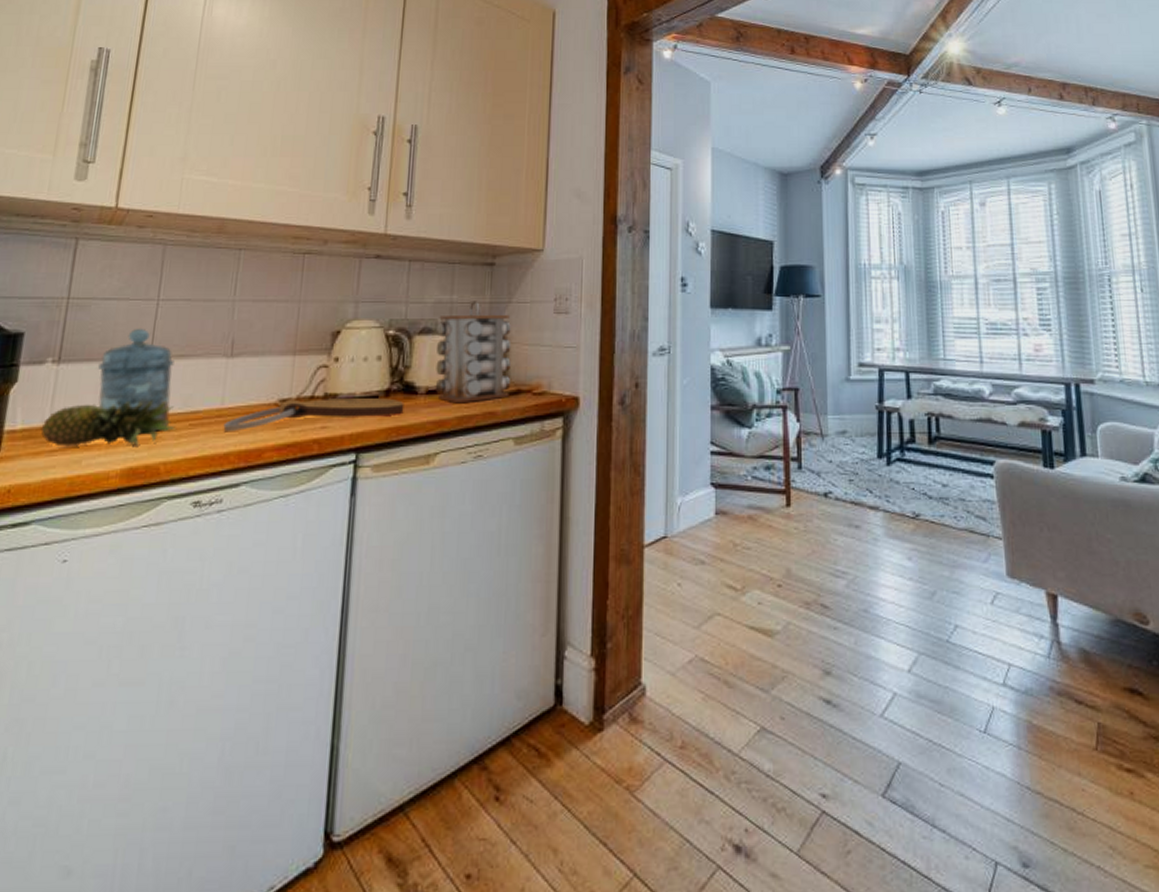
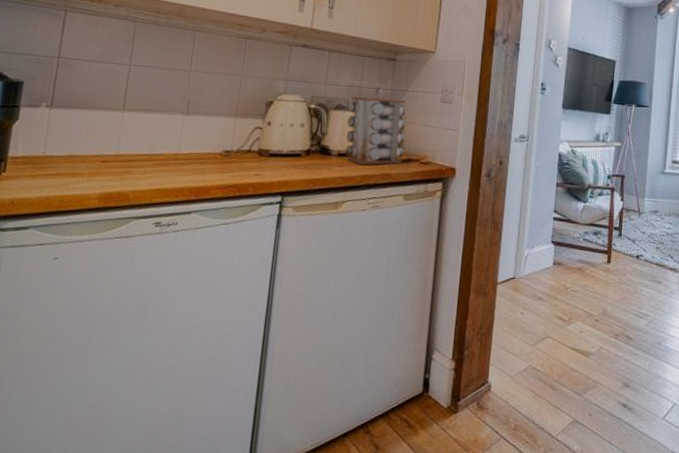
fruit: present [40,400,176,447] -> none [37,141,142,177]
canister: present [97,328,175,432] -> none [81,85,142,167]
cutting board: present [223,398,404,432] -> none [179,152,321,173]

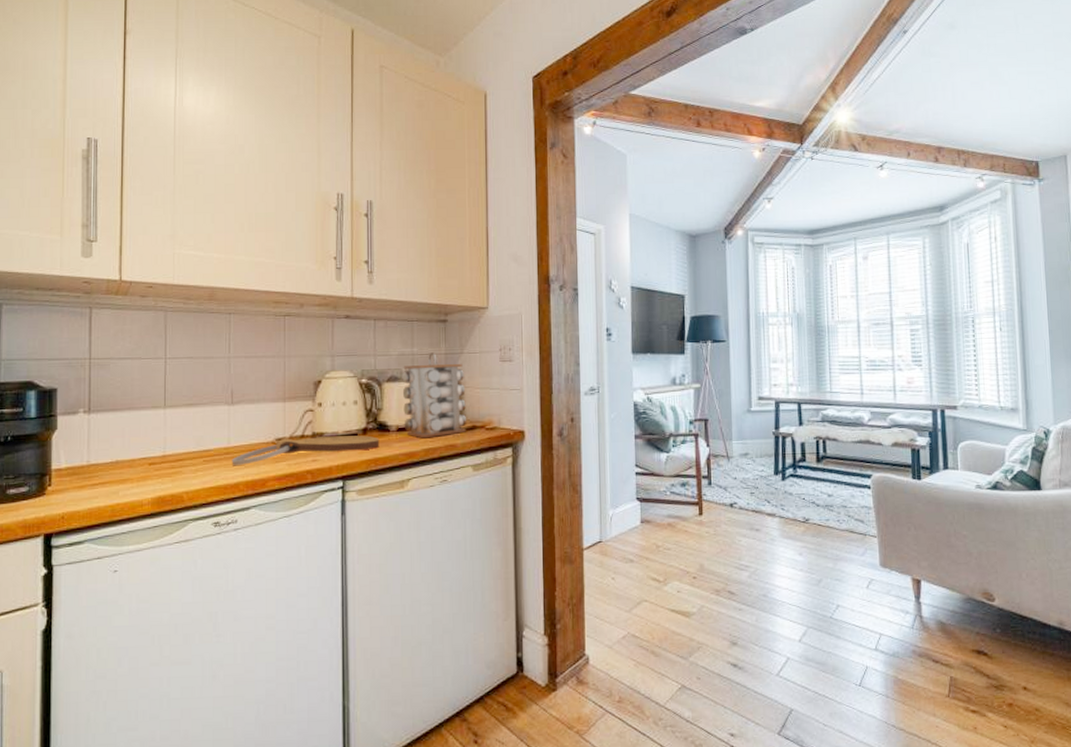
cutting board: none [179,152,321,173] -> present [231,435,380,466]

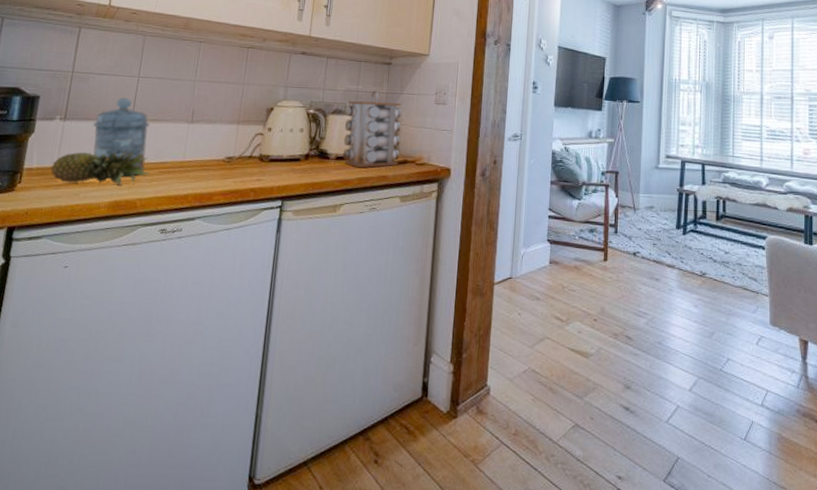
fruit: none [82,441,193,481] -> present [50,151,149,185]
canister: none [121,382,186,467] -> present [92,97,150,176]
cutting board: present [231,435,380,466] -> none [184,158,319,180]

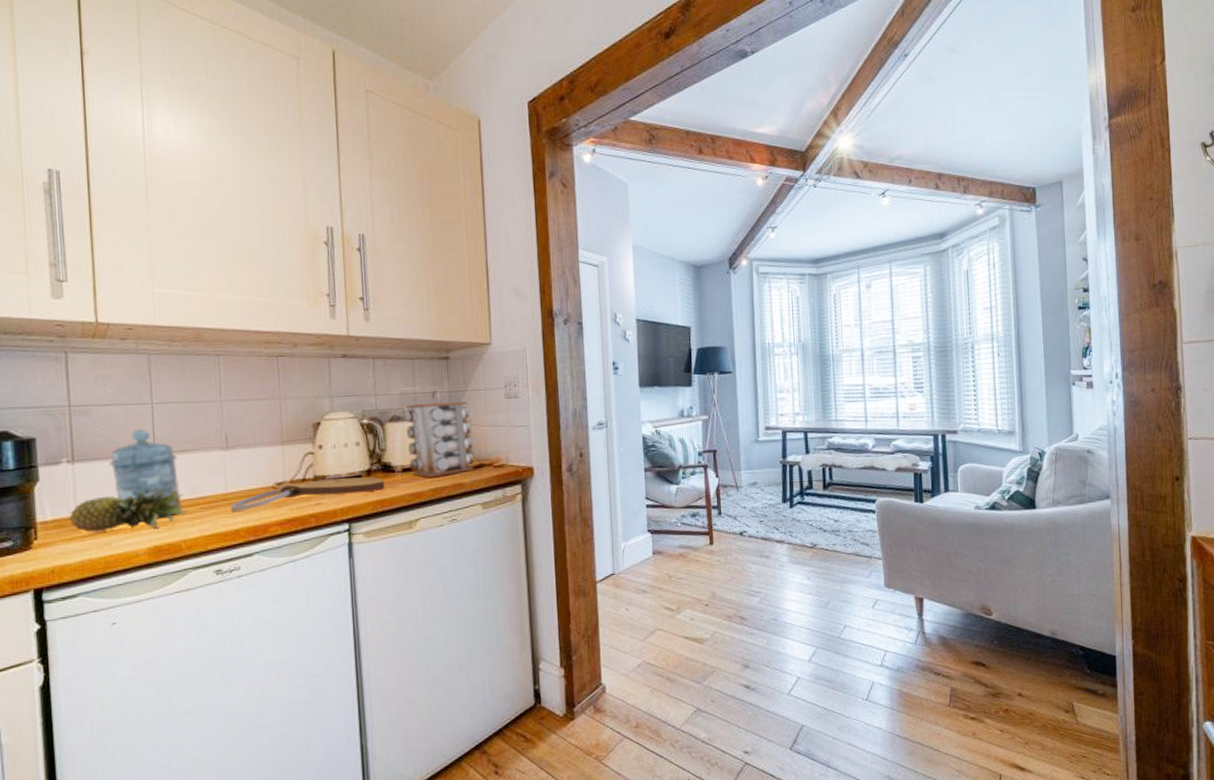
cutting board: none [184,158,319,180] -> present [230,477,385,513]

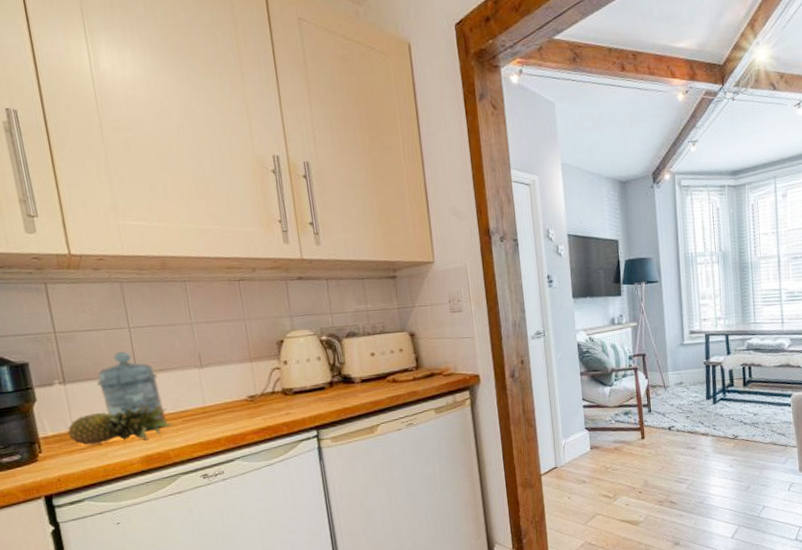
cutting board: present [230,477,385,513] -> none [209,388,347,424]
spice rack: present [404,391,474,478] -> none [359,307,426,388]

